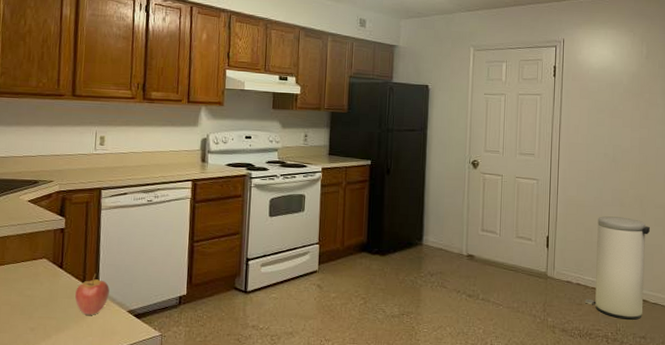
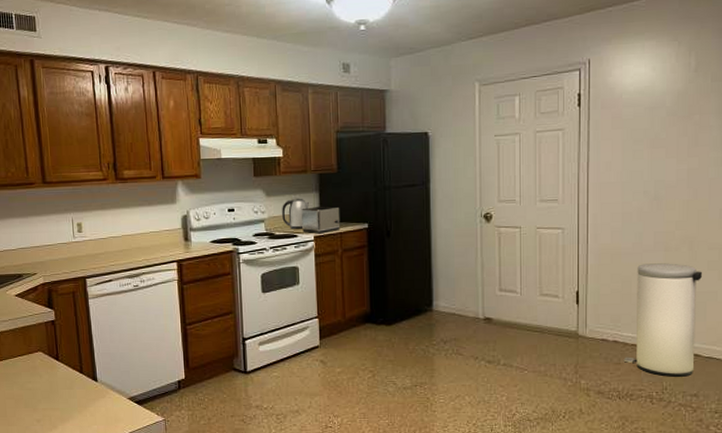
fruit: present [74,273,110,315] -> none [74,363,108,404]
kettle: none [294,132,320,161] -> present [282,198,309,230]
toaster: none [312,141,347,166] -> present [302,205,341,234]

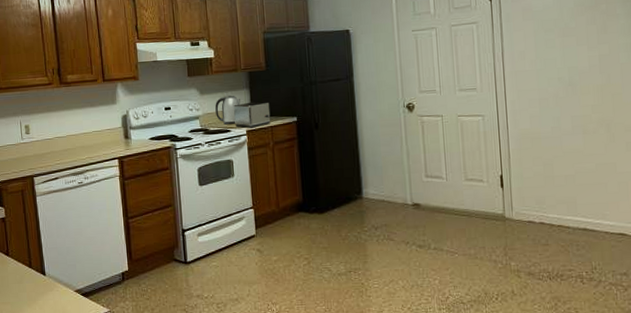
pedal bin: present [623,263,702,377] -> none [551,145,622,257]

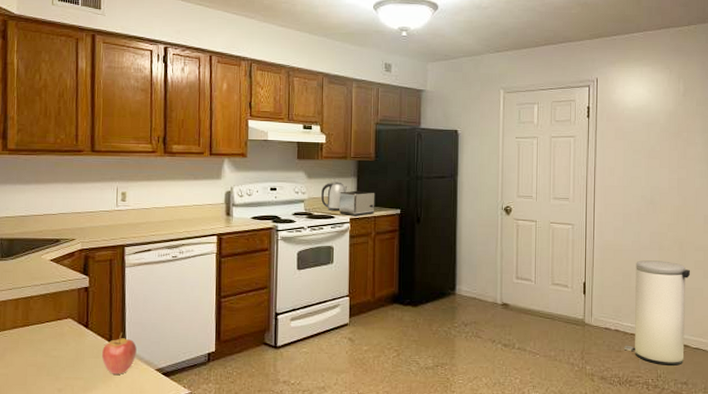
fruit: none [23,258,56,298] -> present [101,332,137,375]
pedal bin: none [551,145,622,257] -> present [623,260,690,366]

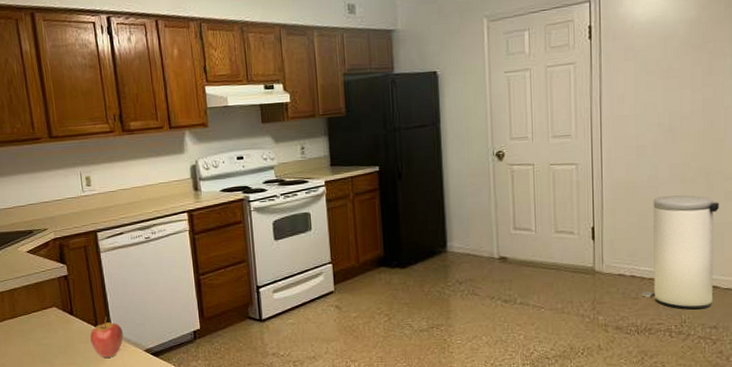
kettle: present [321,182,347,212] -> none [291,143,319,176]
toaster: present [339,190,375,217] -> none [311,150,351,179]

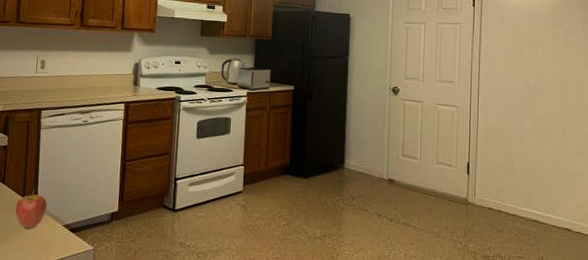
kettle: none [291,143,319,176] -> present [221,58,245,86]
toaster: none [311,150,351,179] -> present [237,66,271,91]
pedal bin: present [641,195,719,310] -> none [506,144,572,249]

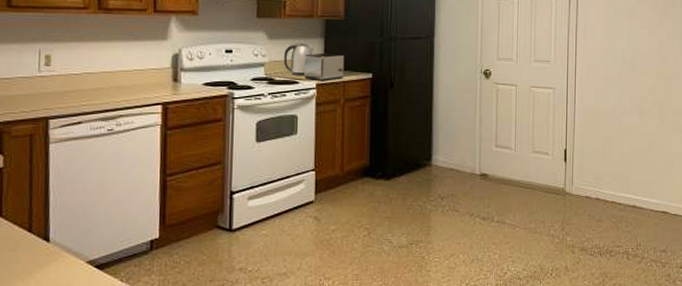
fruit: present [15,189,47,228] -> none [18,220,63,270]

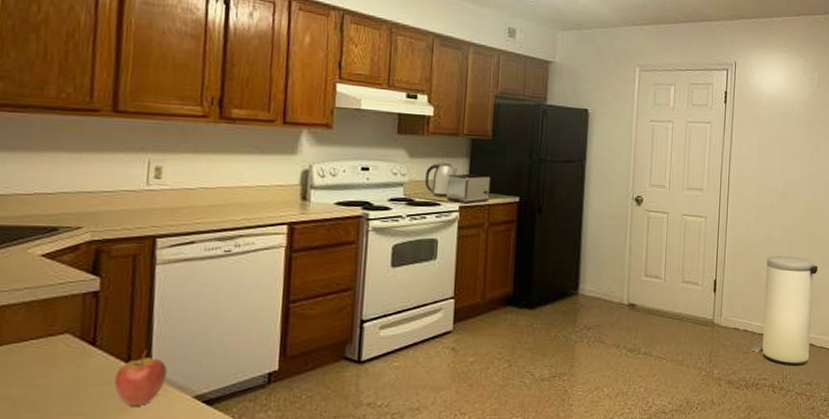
fruit: none [18,220,63,270] -> present [113,350,167,406]
pedal bin: none [604,125,669,233] -> present [751,256,818,366]

